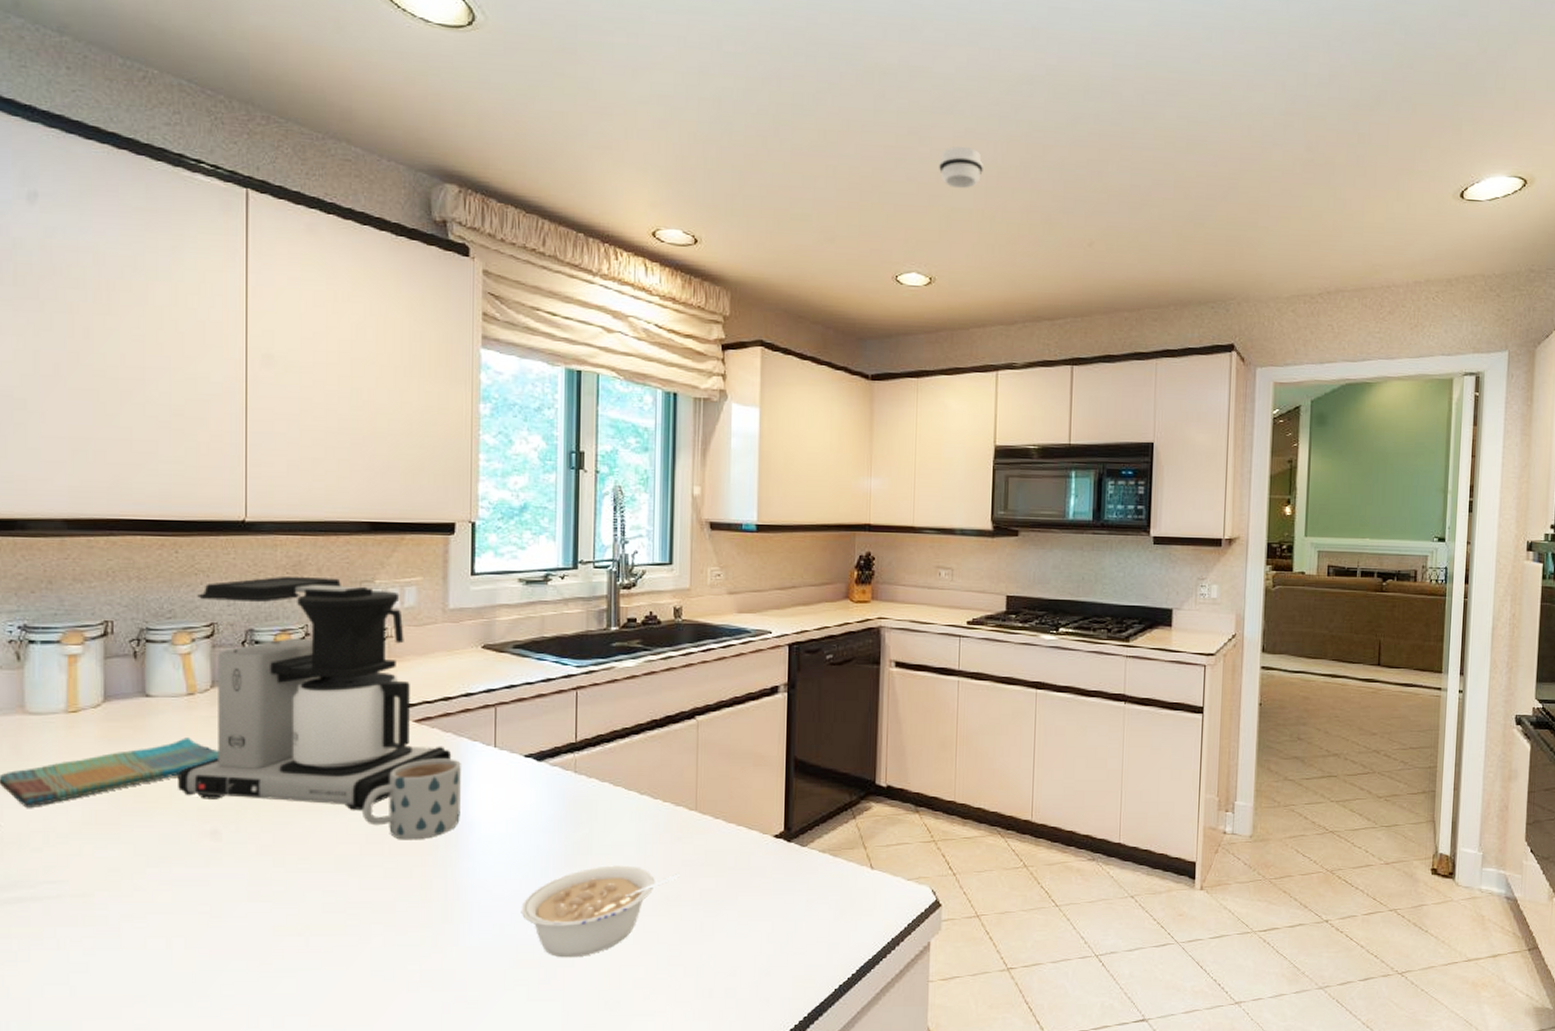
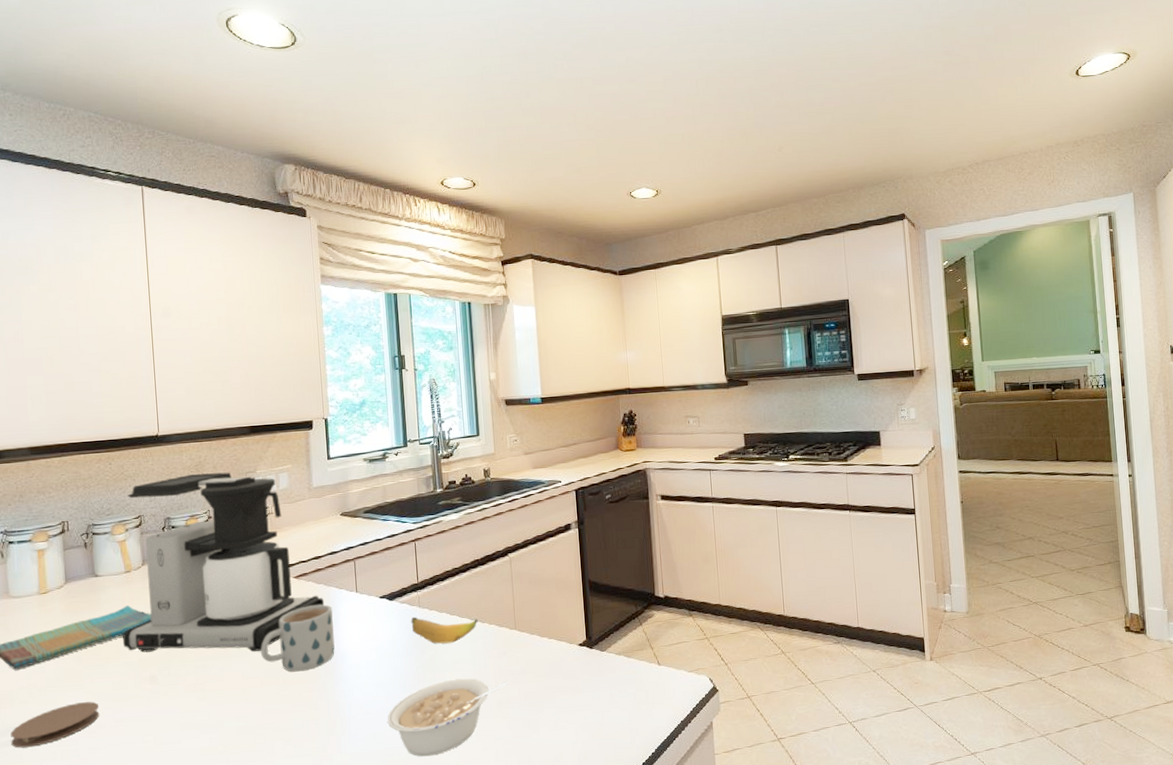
coaster: none [15,856,140,908] -> present [11,701,100,748]
banana: none [562,784,649,820] -> present [411,616,478,644]
smoke detector: present [939,147,983,189] -> none [654,87,689,120]

